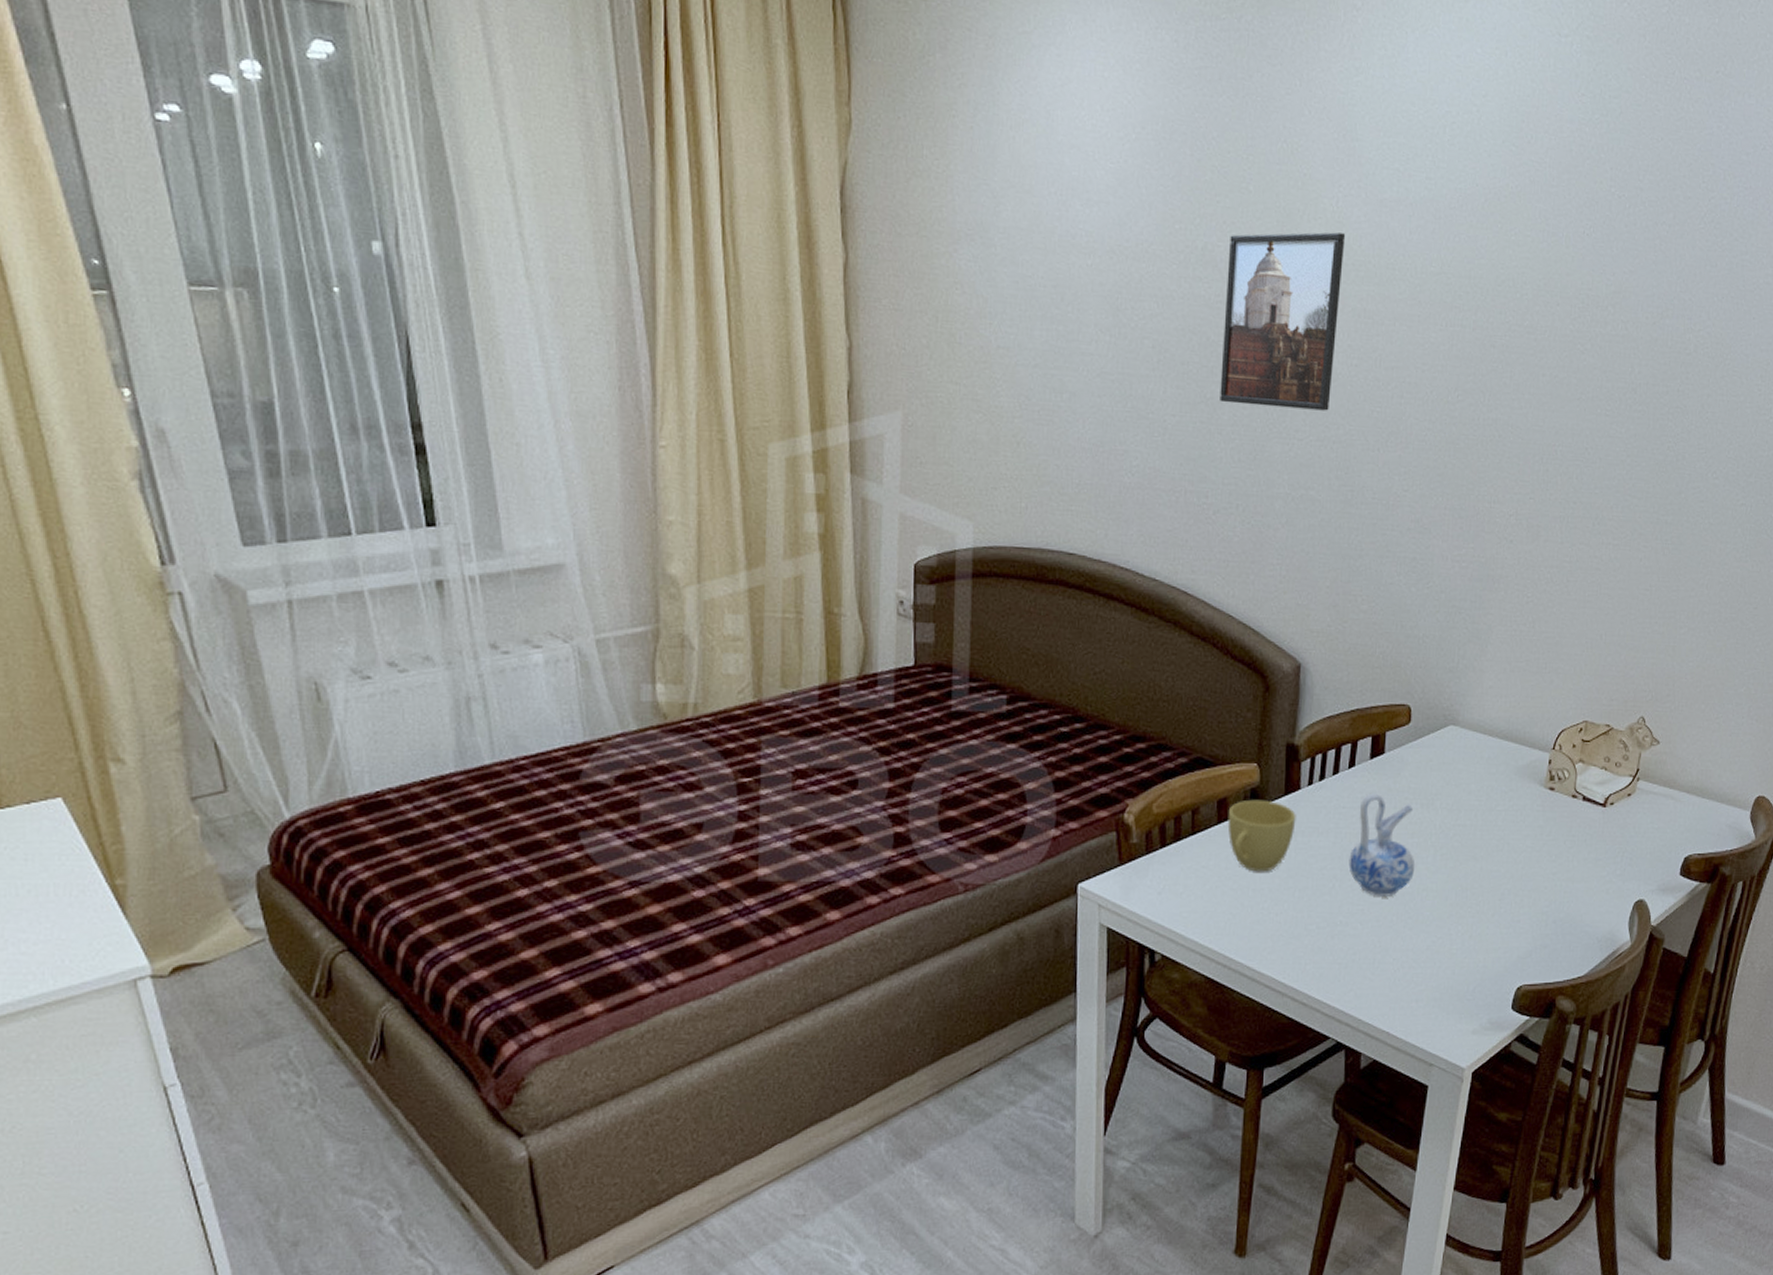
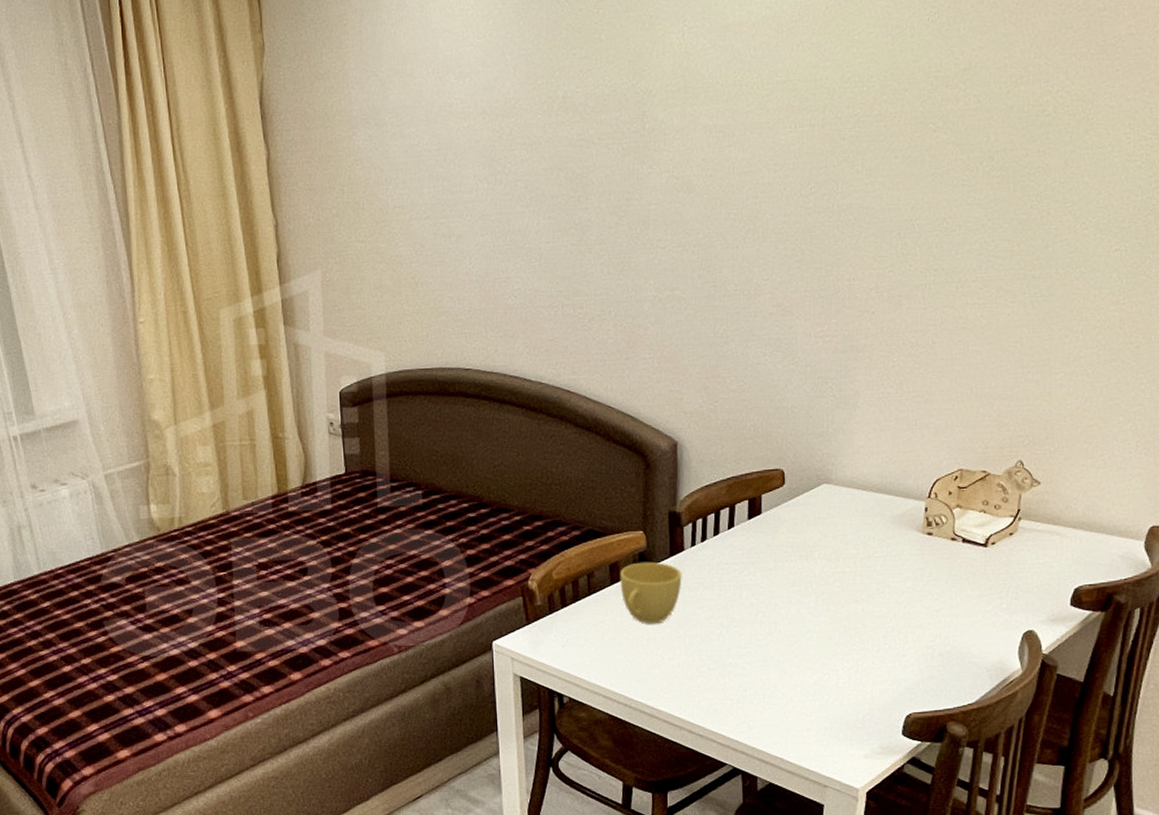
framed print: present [1220,232,1346,411] -> none [586,61,693,226]
ceramic pitcher: present [1348,793,1416,896] -> none [734,549,798,640]

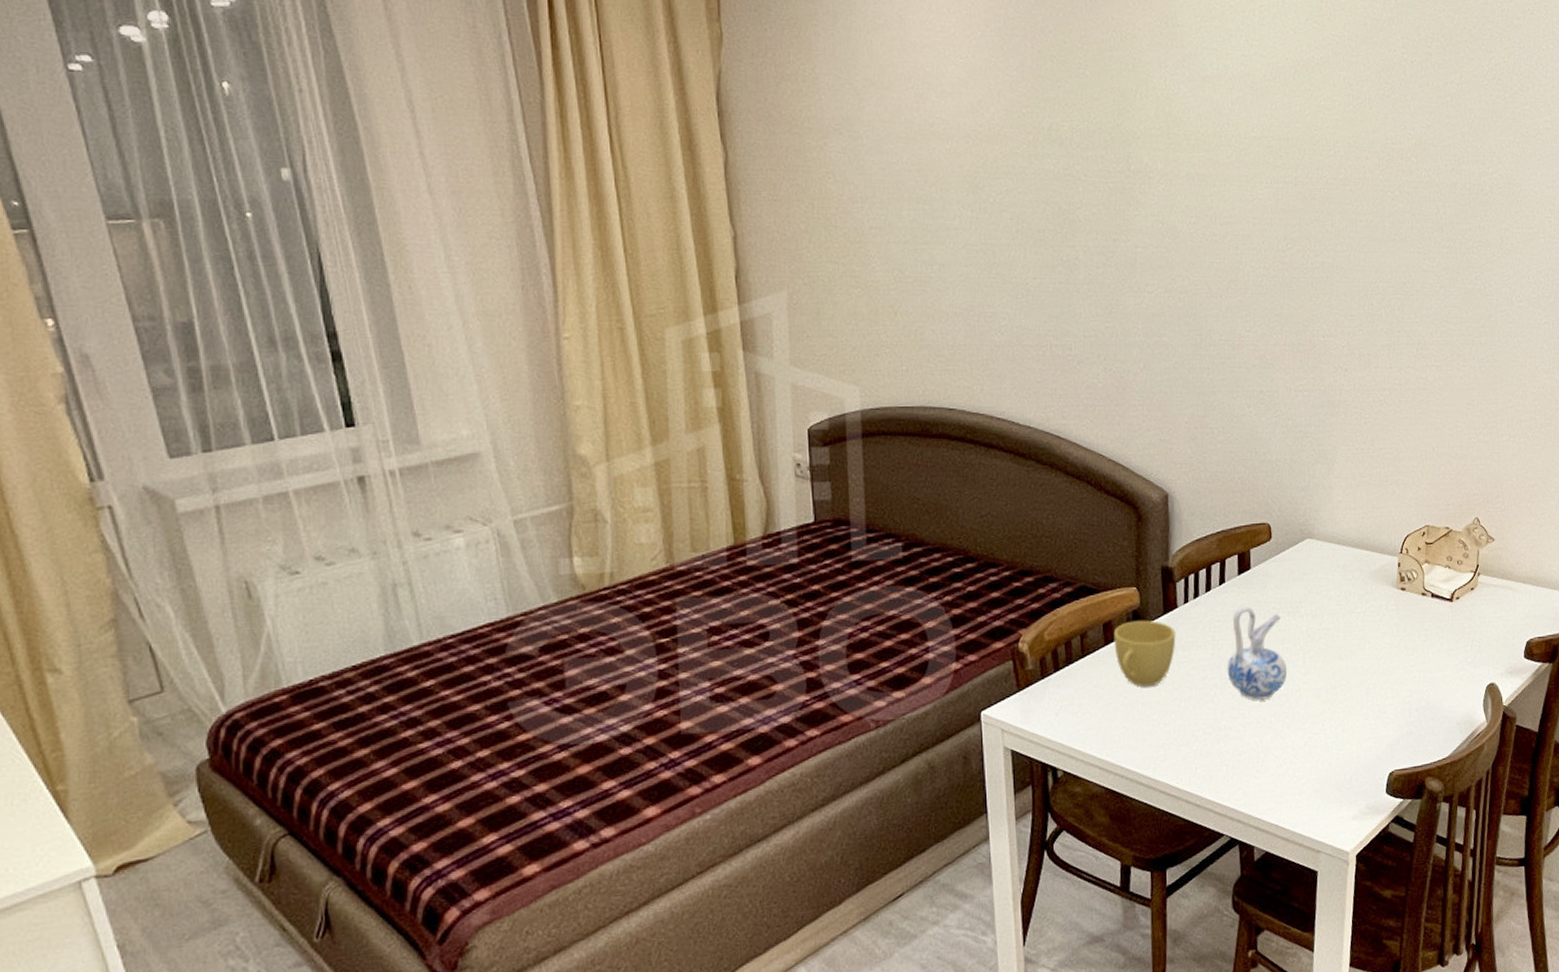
ceramic pitcher: none [734,549,798,640] -> present [1227,605,1288,700]

